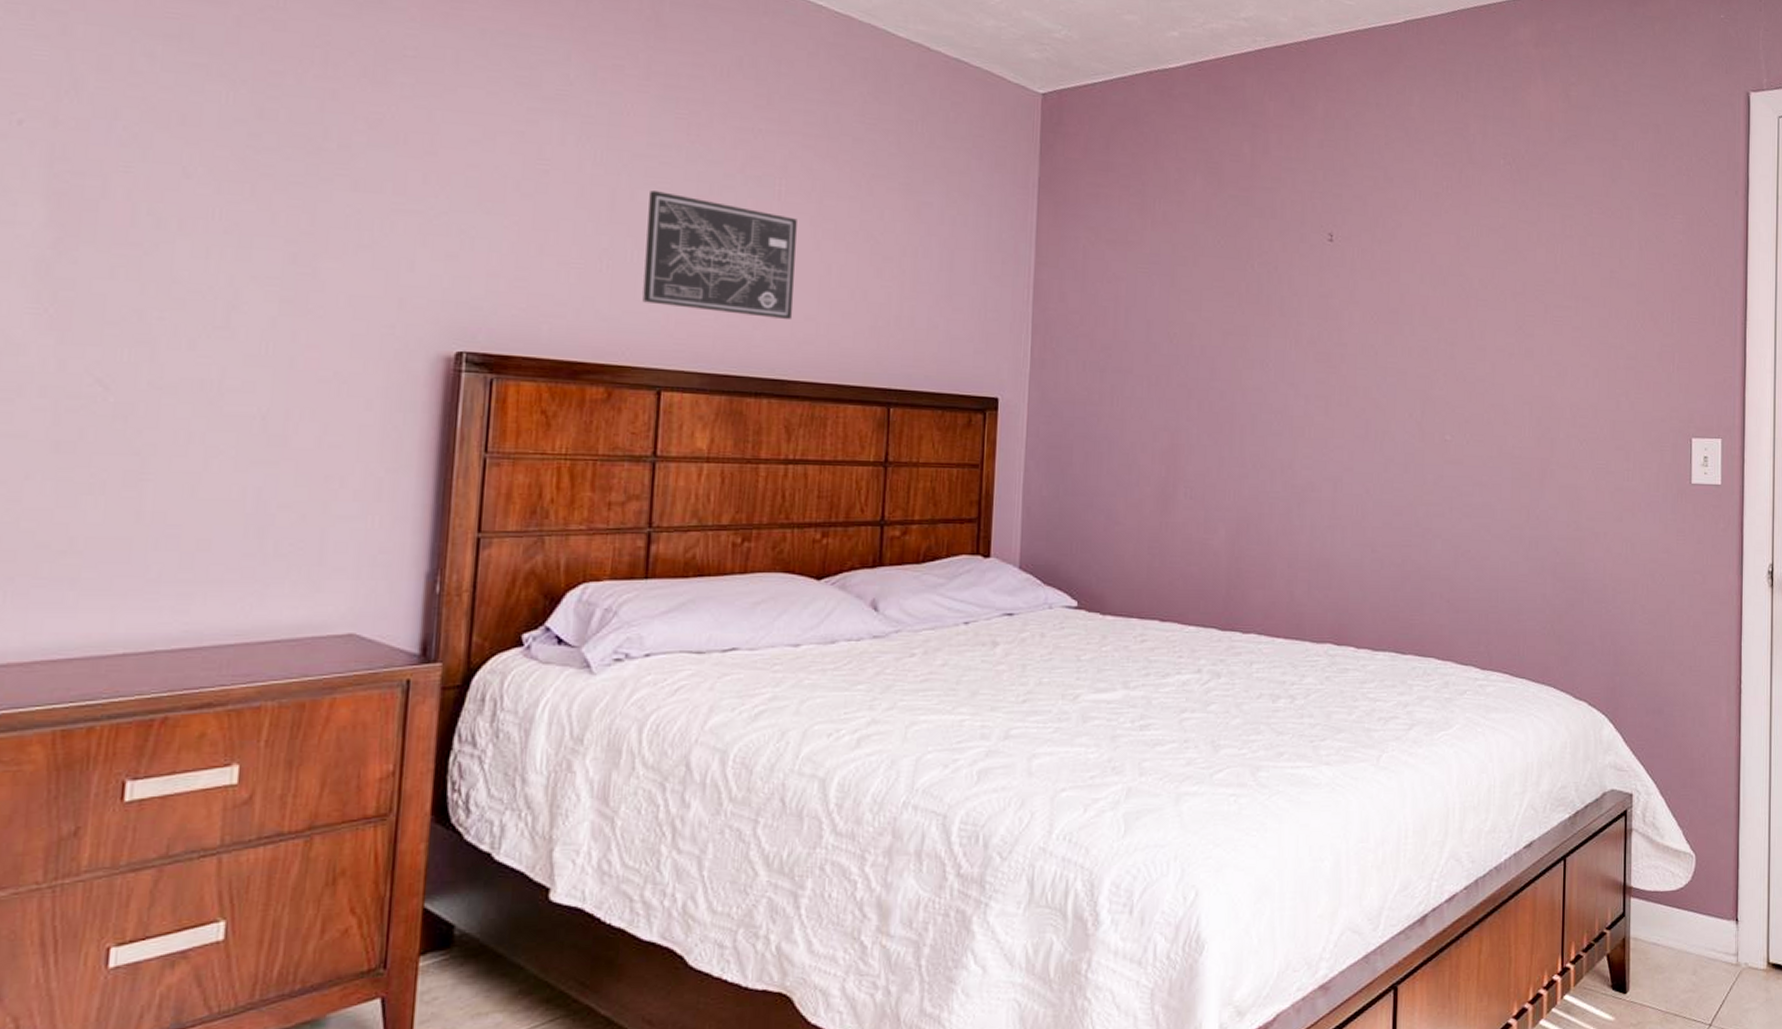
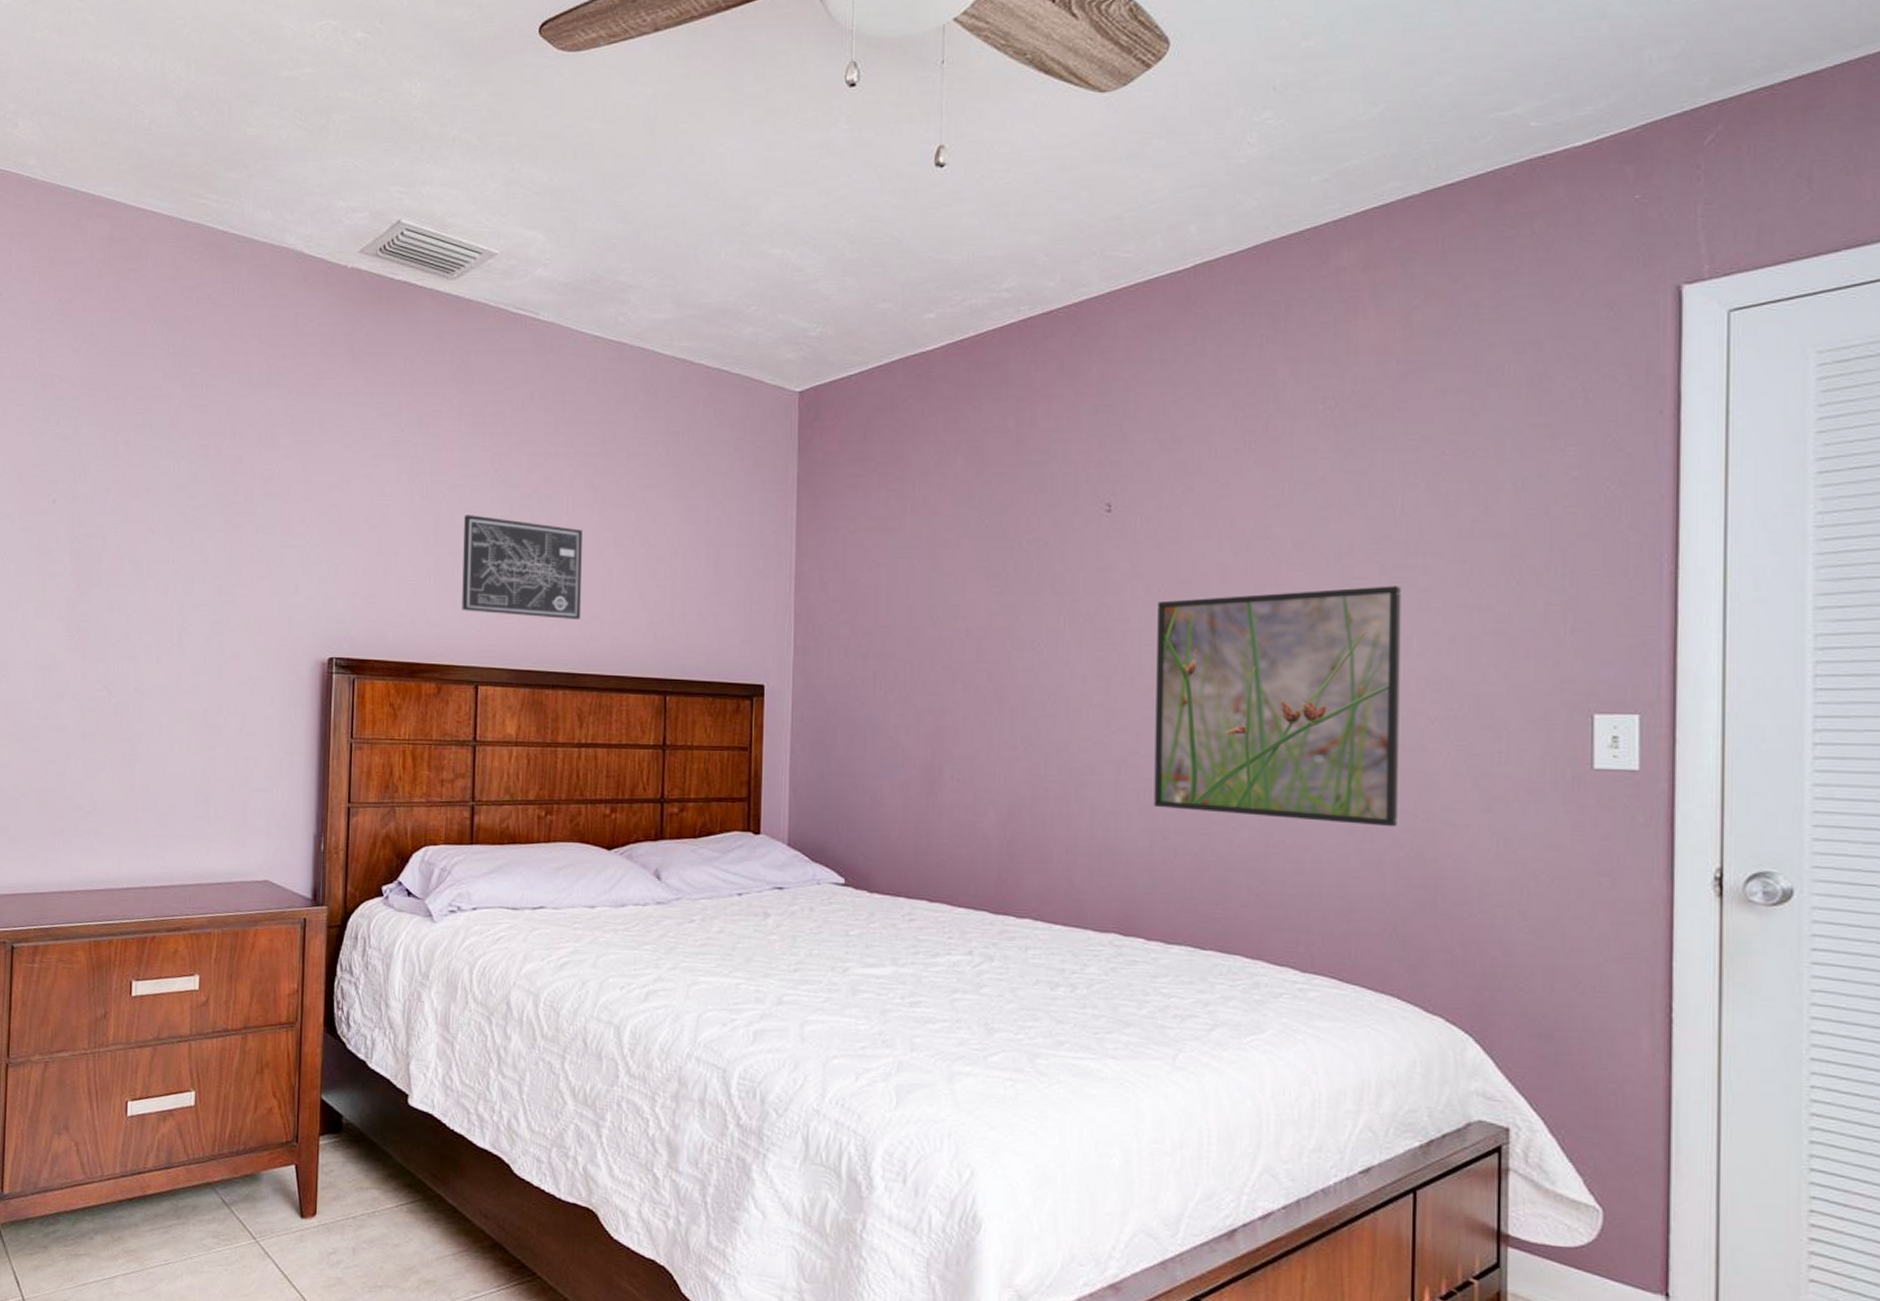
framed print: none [1364,323,1560,536] -> present [1154,586,1402,827]

